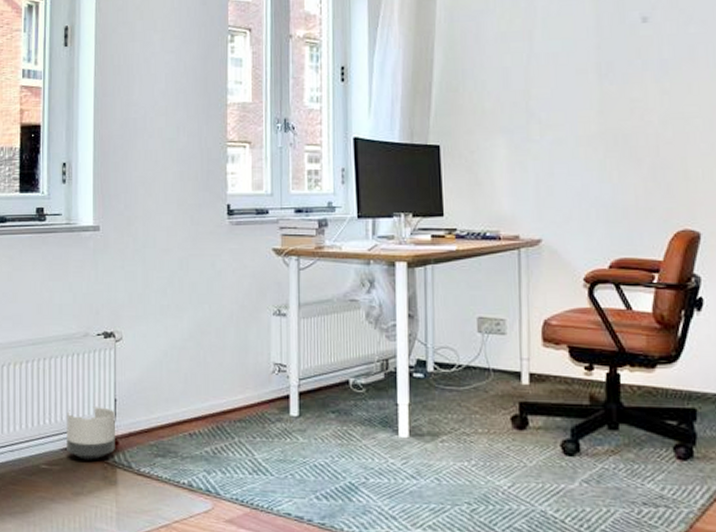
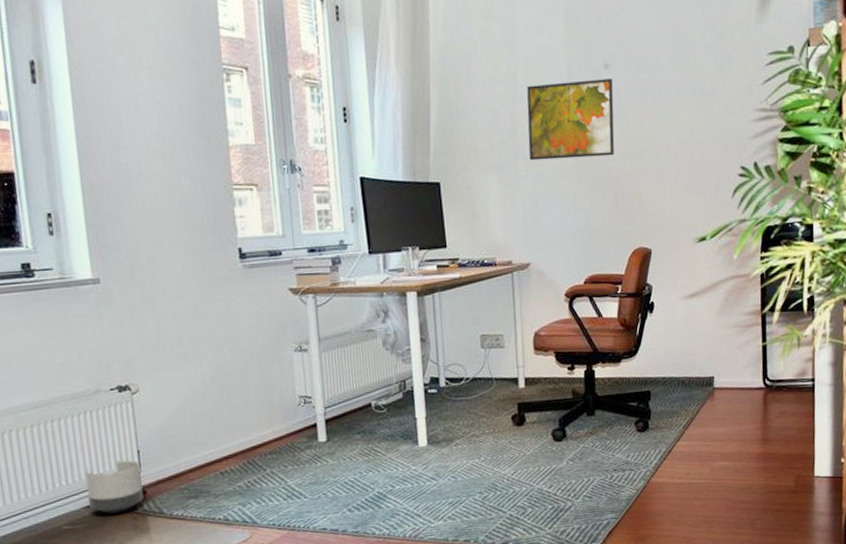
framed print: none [544,33,653,124] -> present [527,79,615,161]

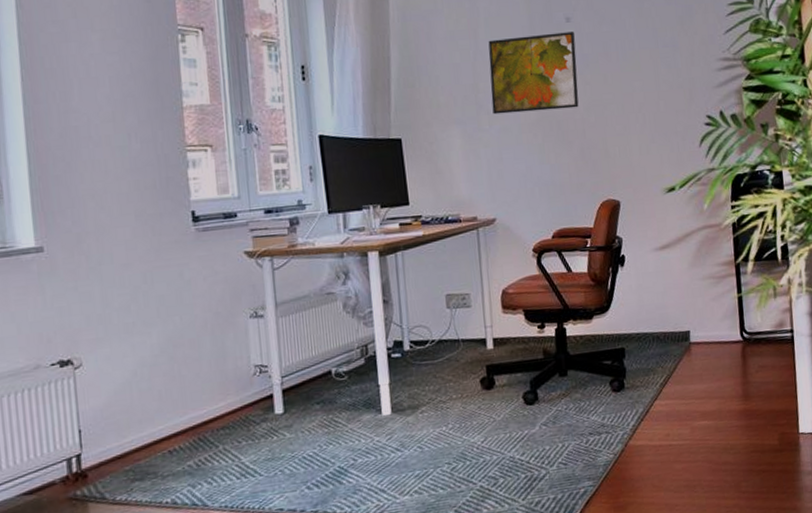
planter: present [85,460,144,514] -> none [21,441,84,502]

